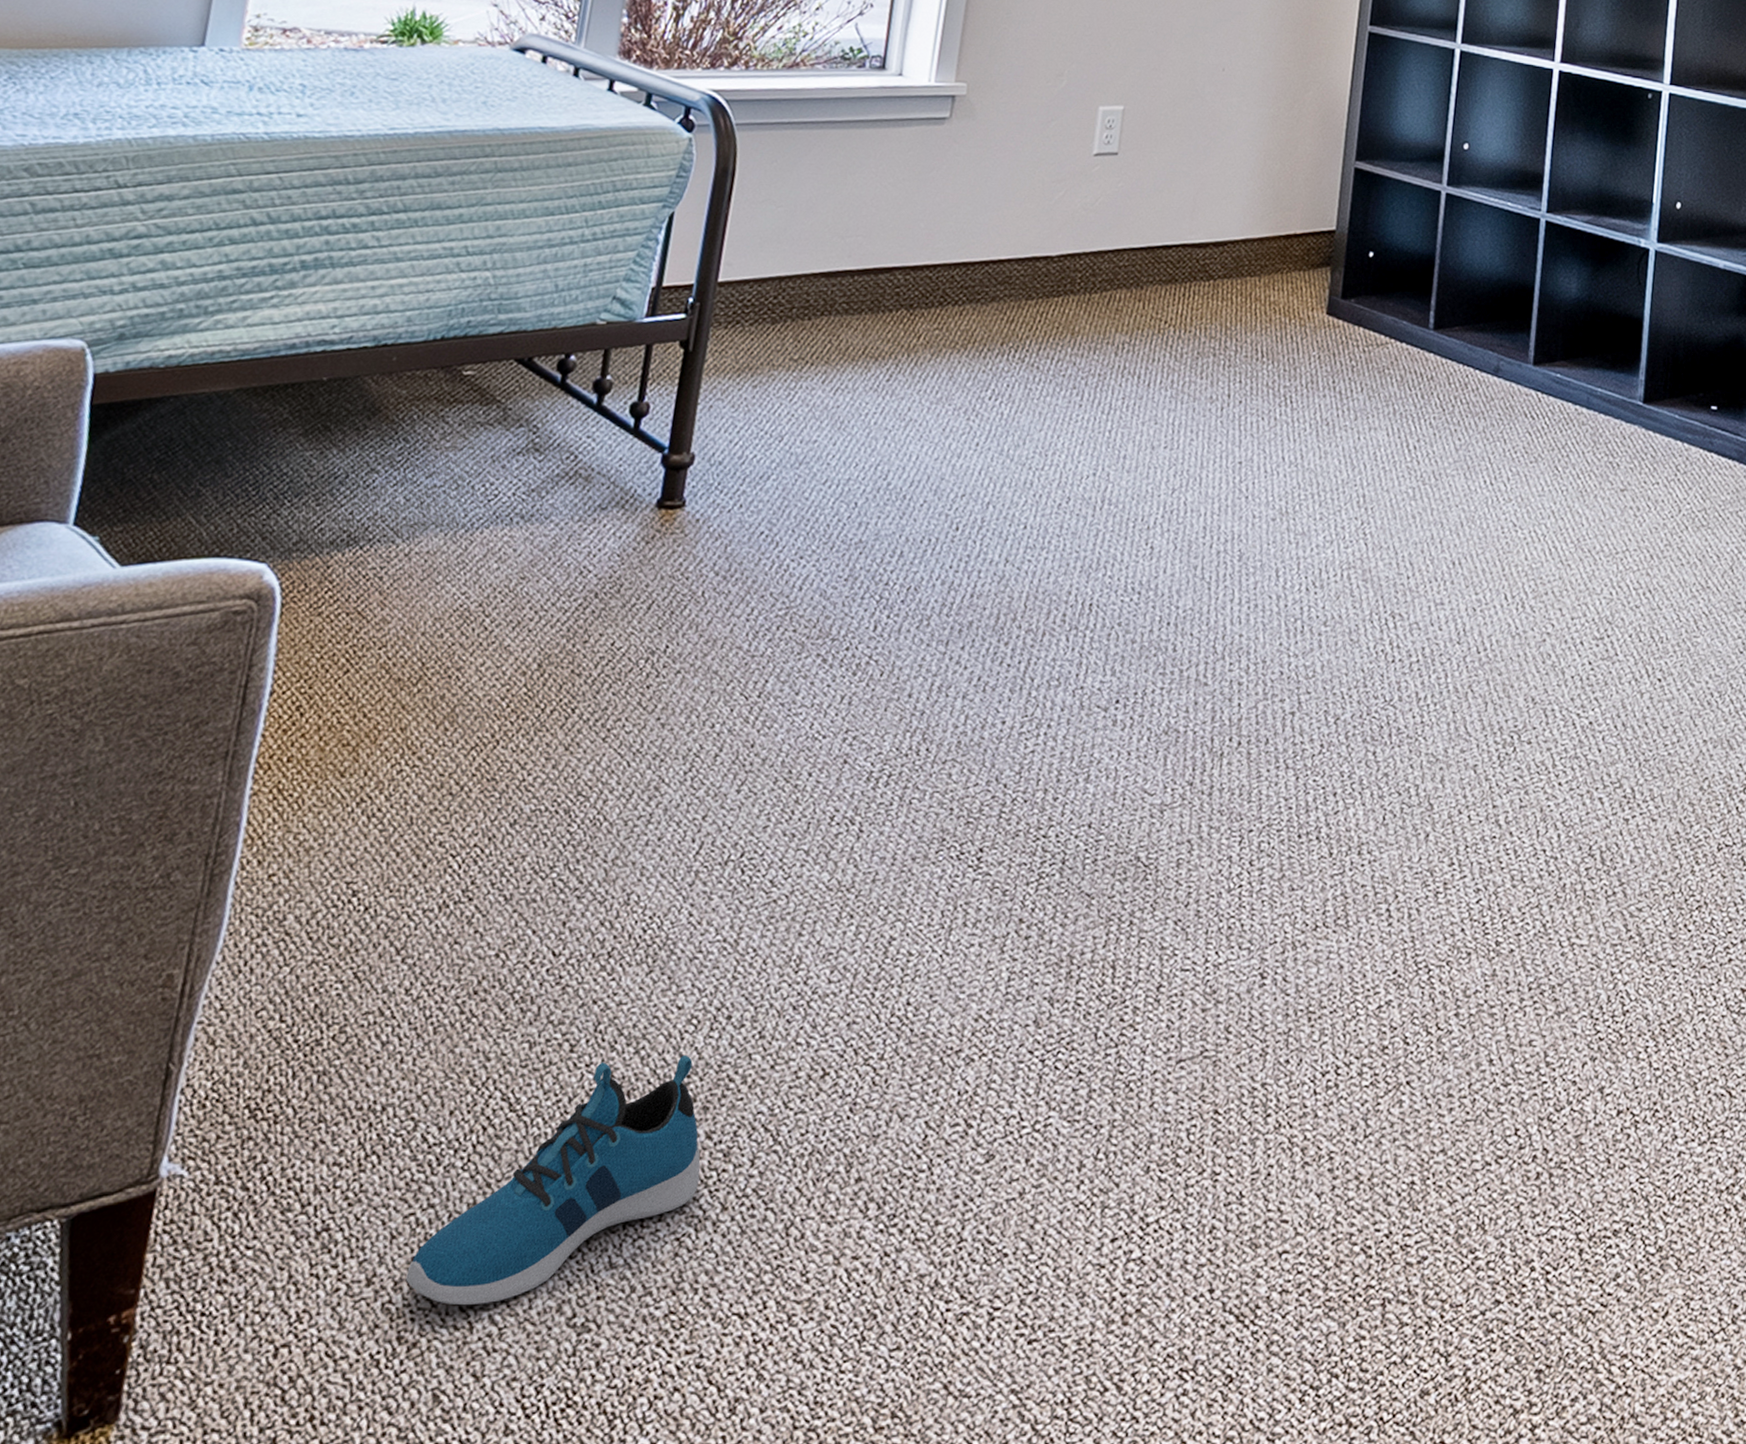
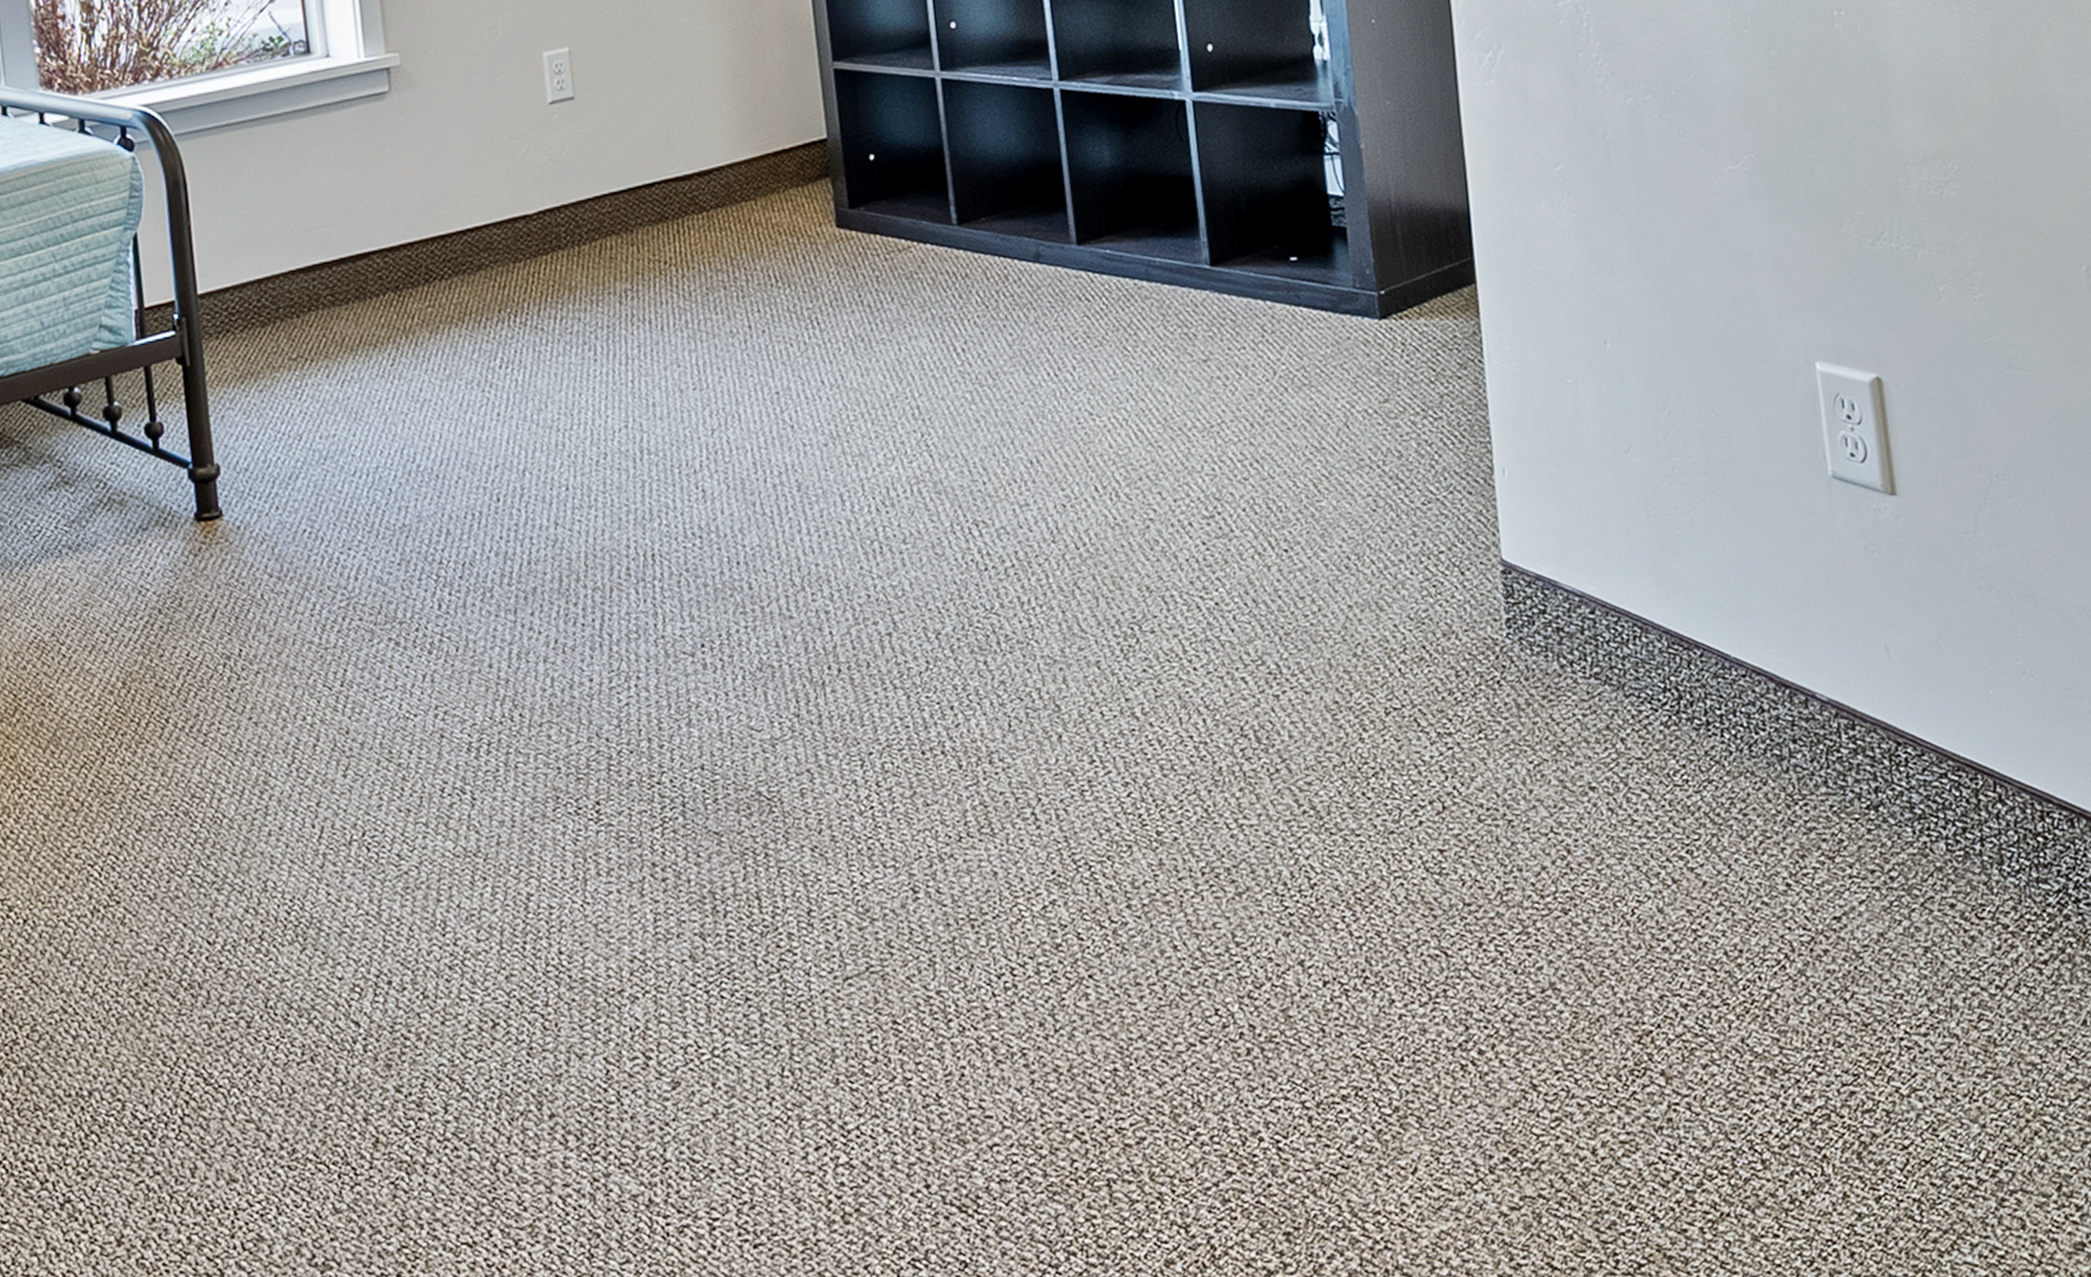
shoe: present [405,1054,701,1305] -> none [150,1020,400,1256]

